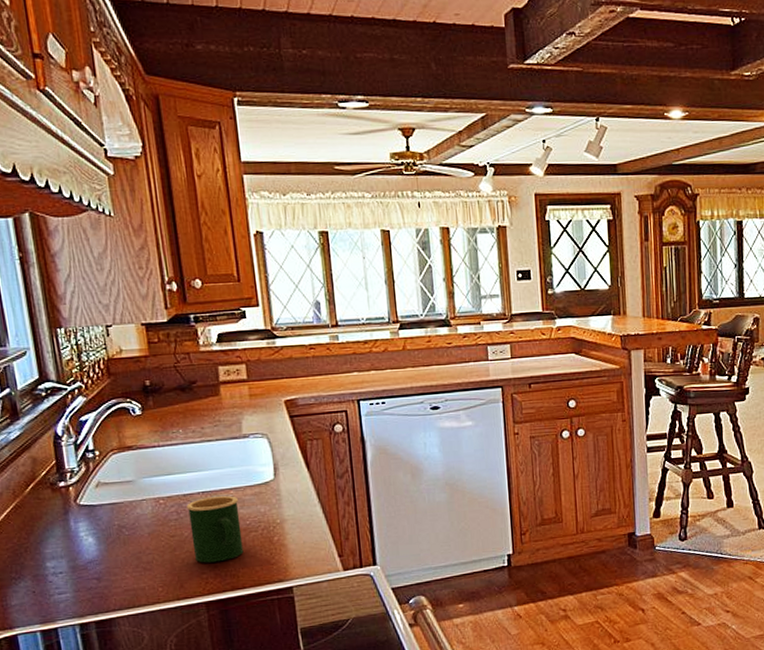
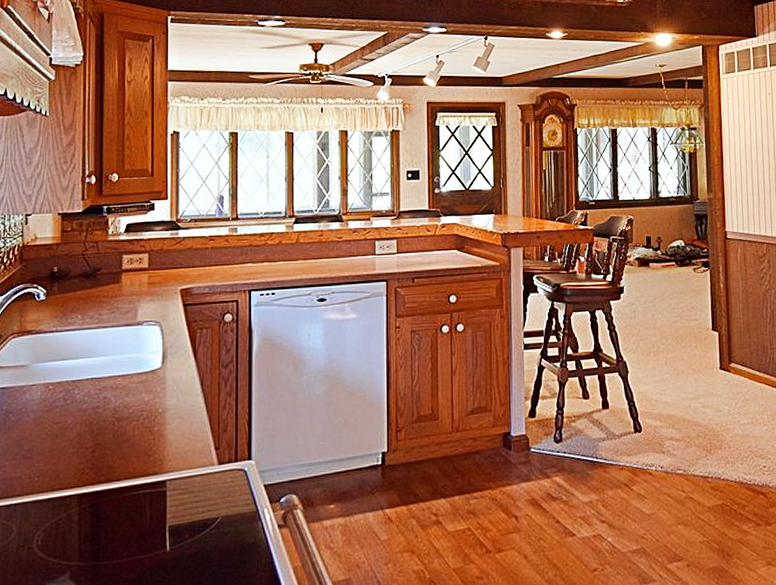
mug: present [186,496,244,563] -> none [74,383,124,452]

